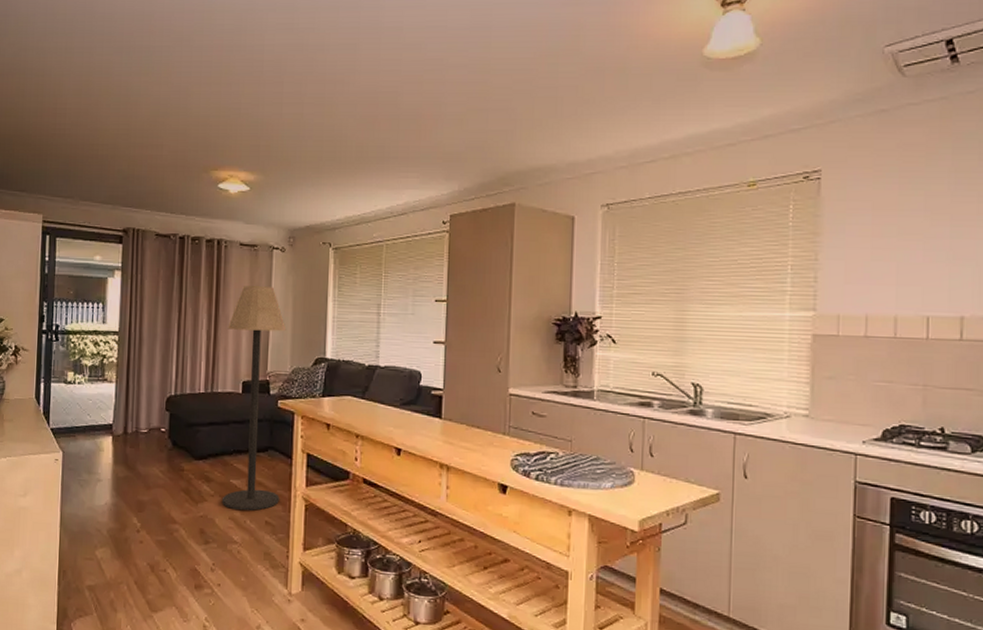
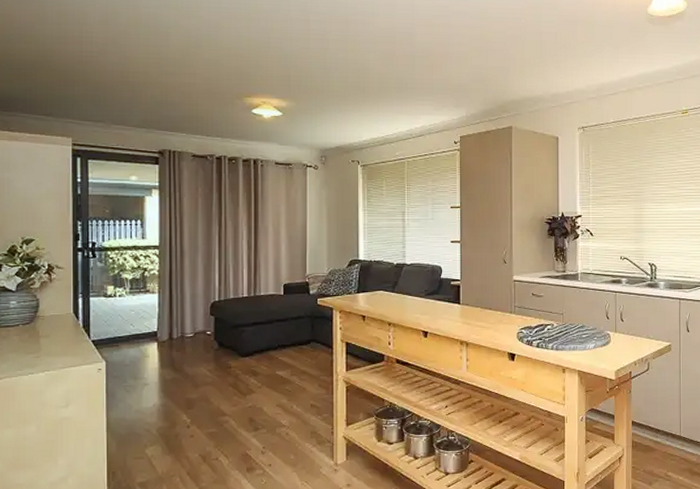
floor lamp: present [221,286,287,511] -> none [267,200,323,398]

